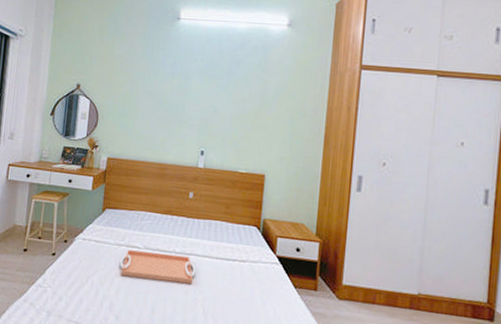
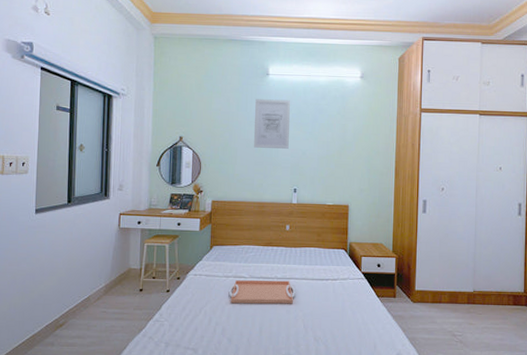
wall art: none [157,46,203,104] -> present [253,99,290,149]

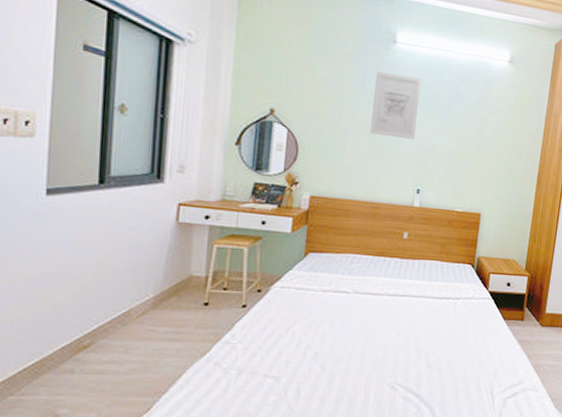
serving tray: present [229,280,295,304] -> none [326,295,409,326]

